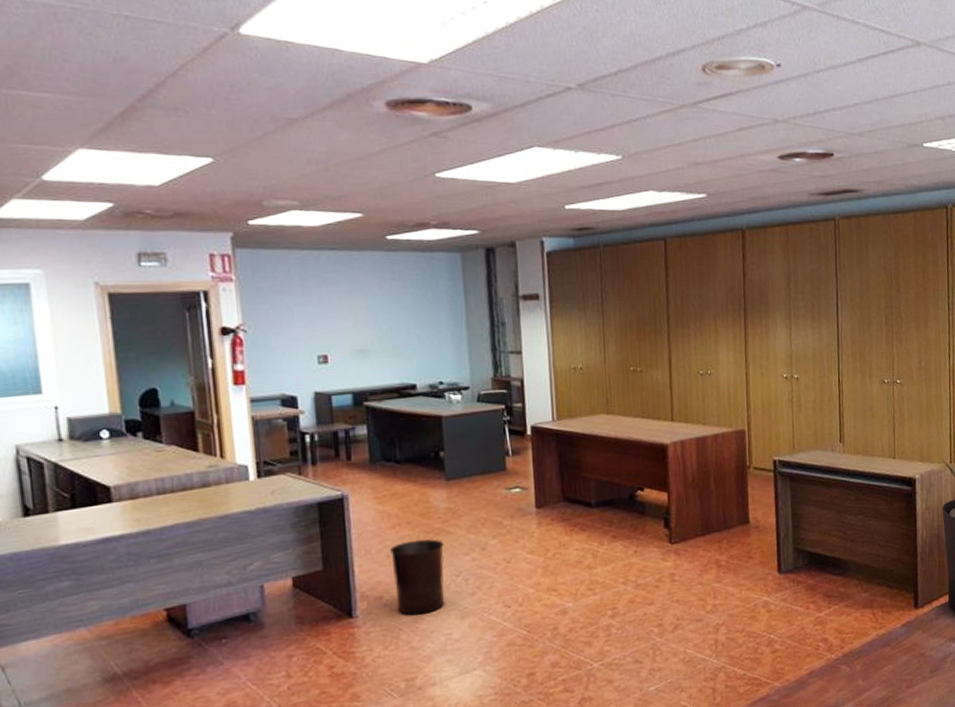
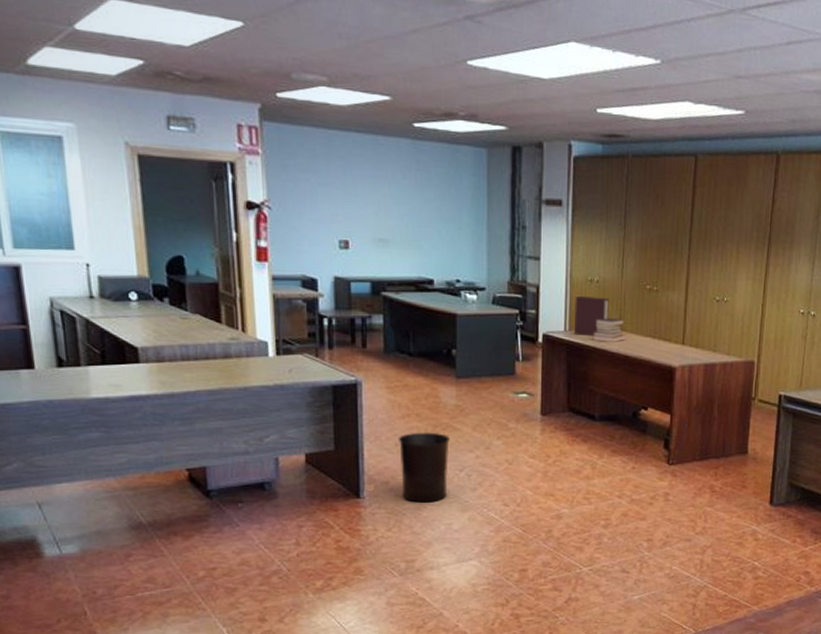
binder: none [560,383,596,424] -> present [574,295,609,337]
books: none [581,402,615,428] -> present [593,317,626,342]

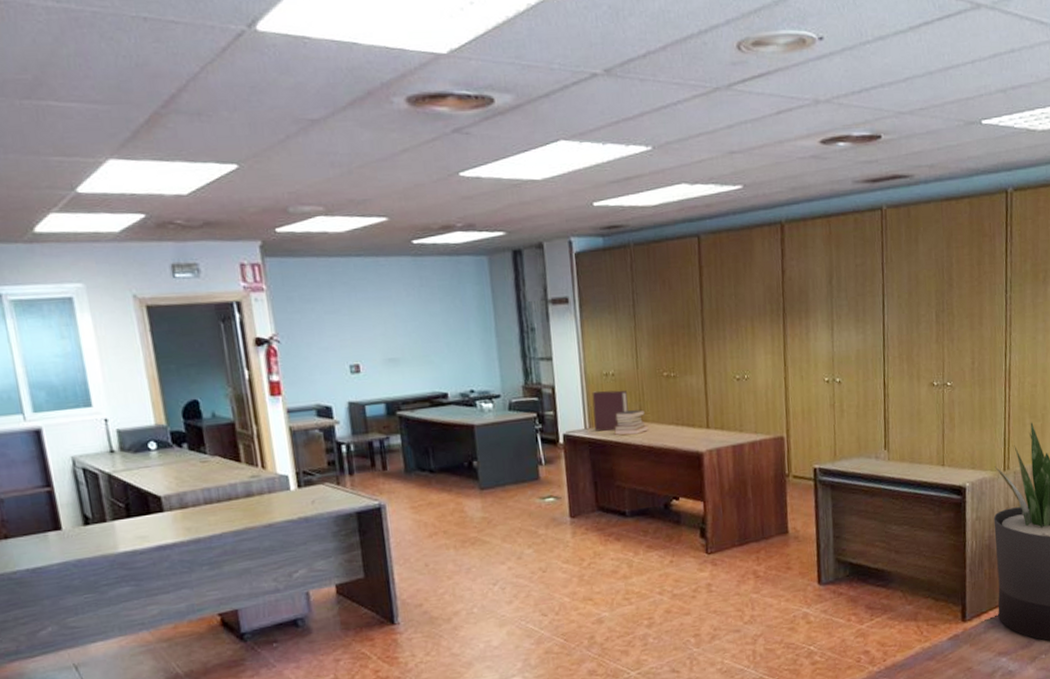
waste bin: present [398,432,450,504] -> none [427,548,482,624]

